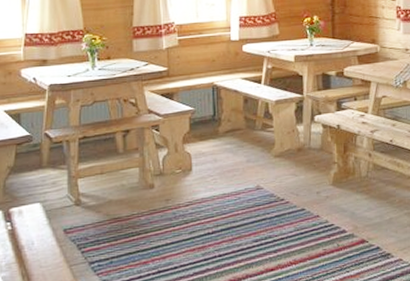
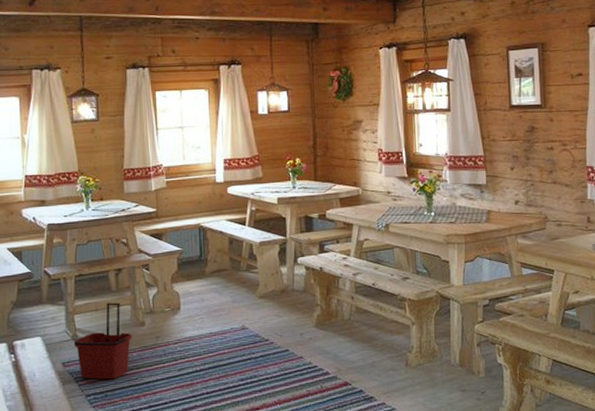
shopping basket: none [76,165,140,246] -> present [73,302,132,380]

